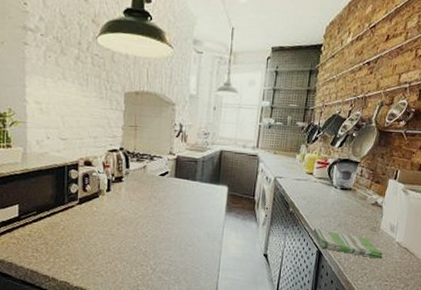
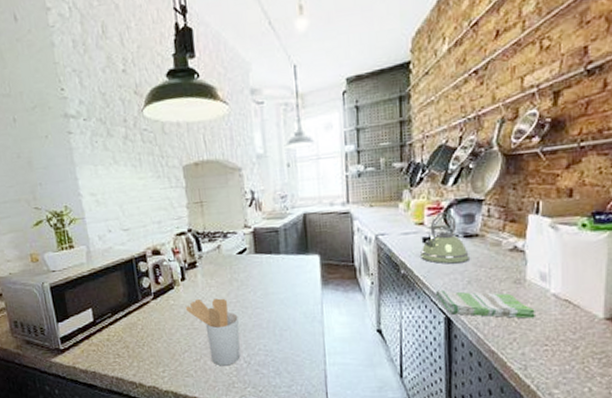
utensil holder: none [106,209,151,270] -> present [185,298,241,366]
kettle: none [306,167,343,209] -> present [420,212,469,264]

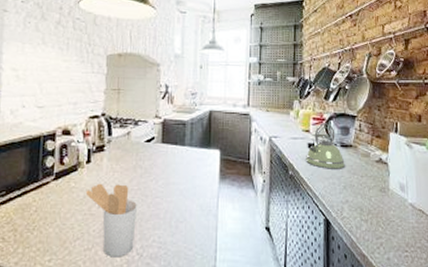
dish towel: present [435,289,535,319] -> none [317,192,397,225]

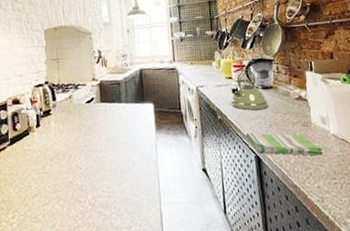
utensil holder: present [85,183,137,257] -> none [38,143,86,210]
dish towel: none [317,192,397,225] -> present [245,132,323,156]

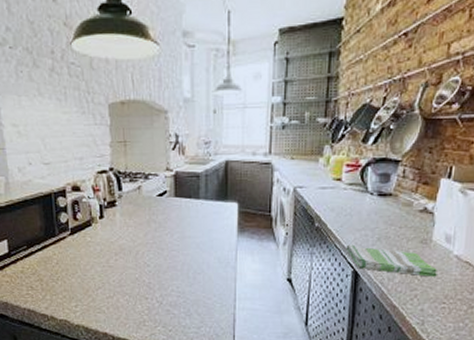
kettle: present [231,69,268,111] -> none [335,170,381,220]

